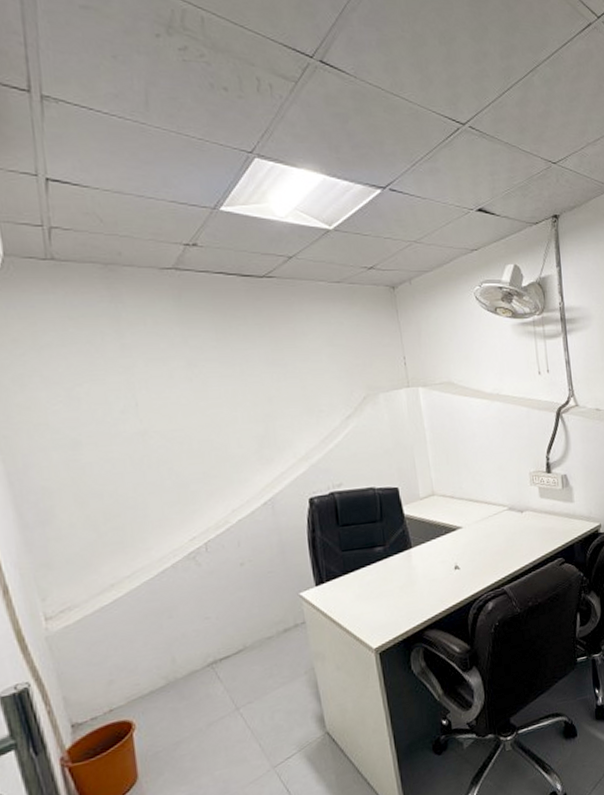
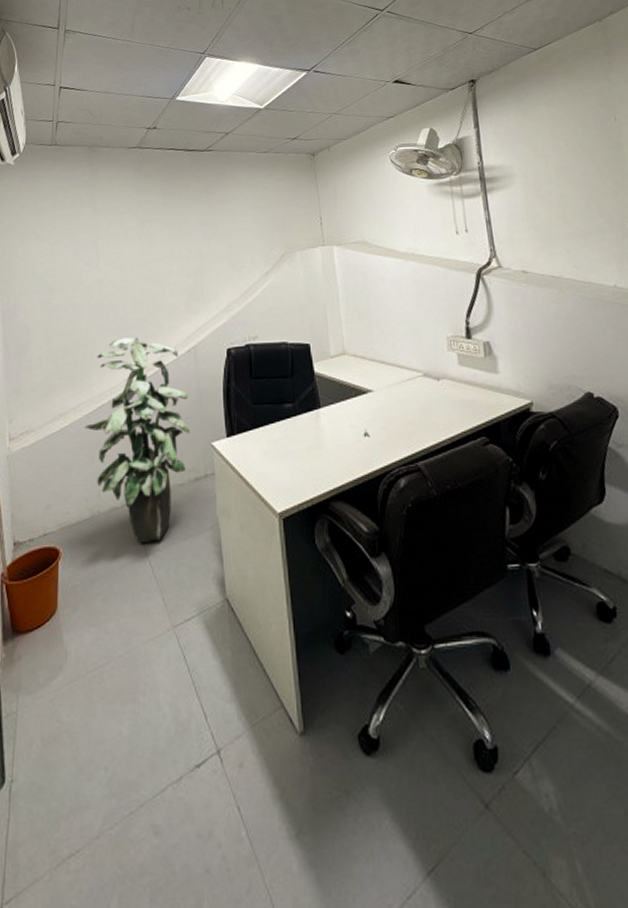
indoor plant: none [145,493,275,700] -> present [84,337,191,544]

